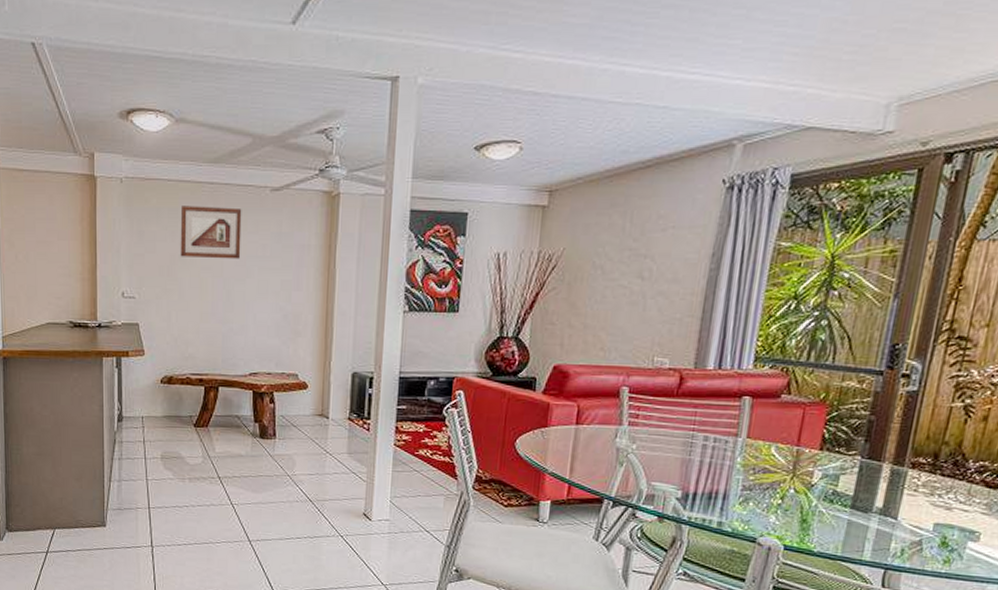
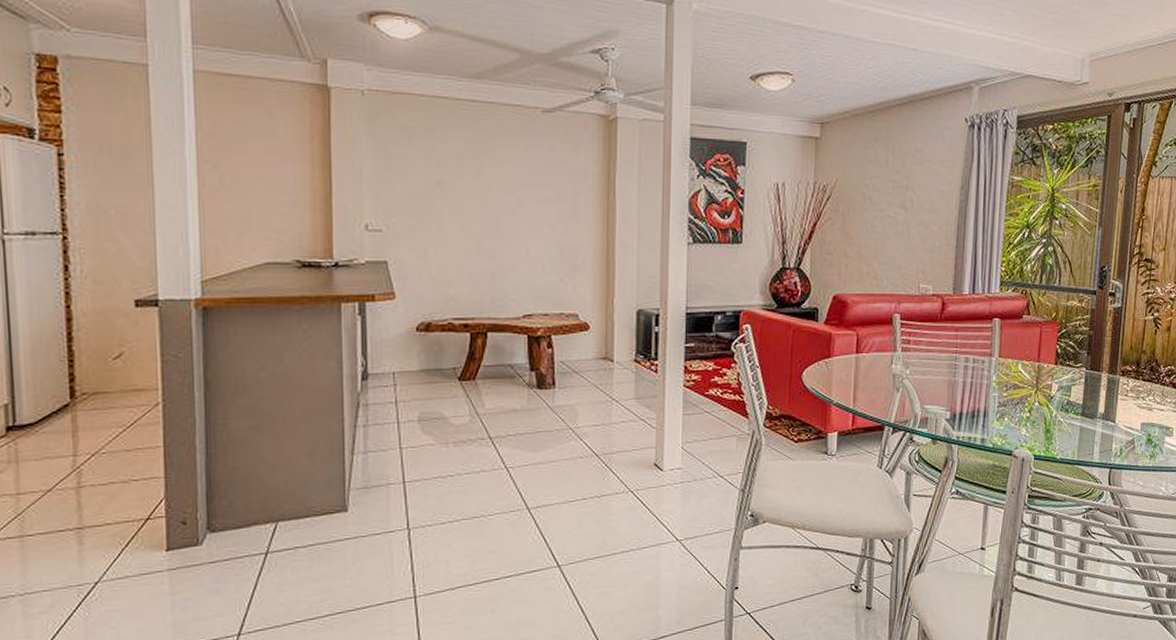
picture frame: present [180,206,242,259] -> none [437,125,510,187]

